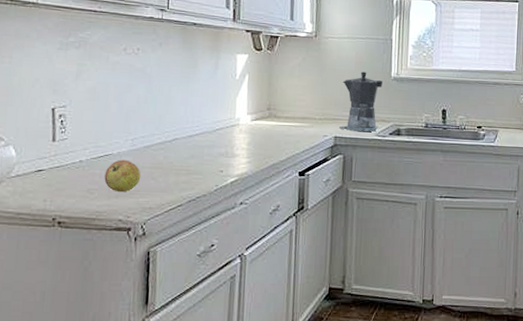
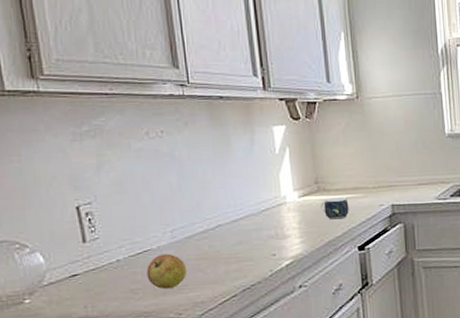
mug: none [269,124,296,145] -> present [320,197,349,220]
coffee maker: present [338,71,382,133] -> none [393,131,441,197]

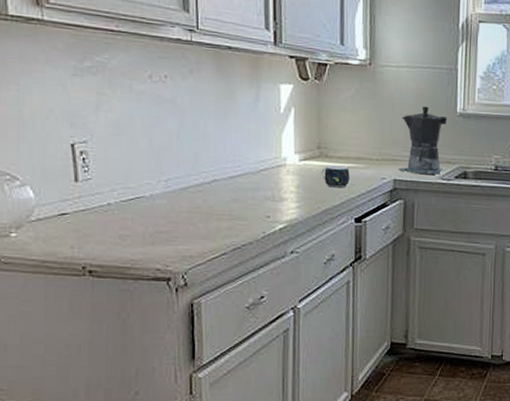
apple: present [146,253,187,290] -> none [137,202,179,239]
coffee maker: none [393,131,441,197] -> present [398,106,447,175]

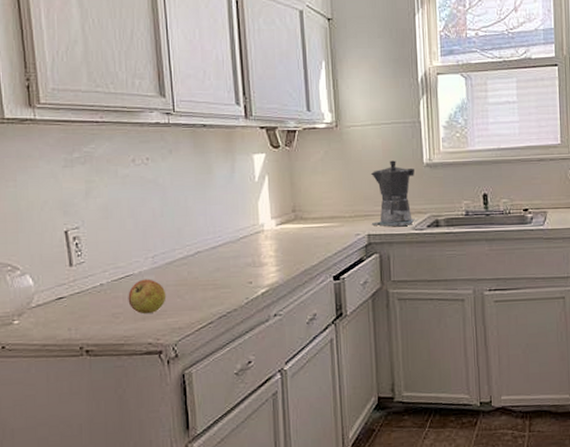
apple: none [137,202,179,239] -> present [128,279,167,314]
mug: present [320,165,350,188] -> none [296,226,325,248]

